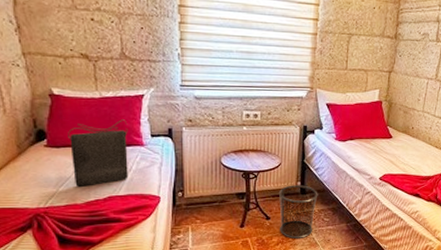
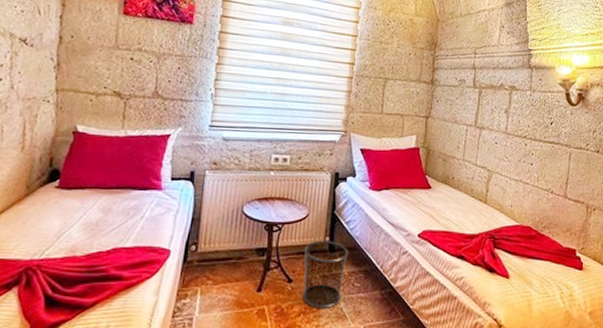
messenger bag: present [68,119,129,187] -> none [79,160,149,236]

